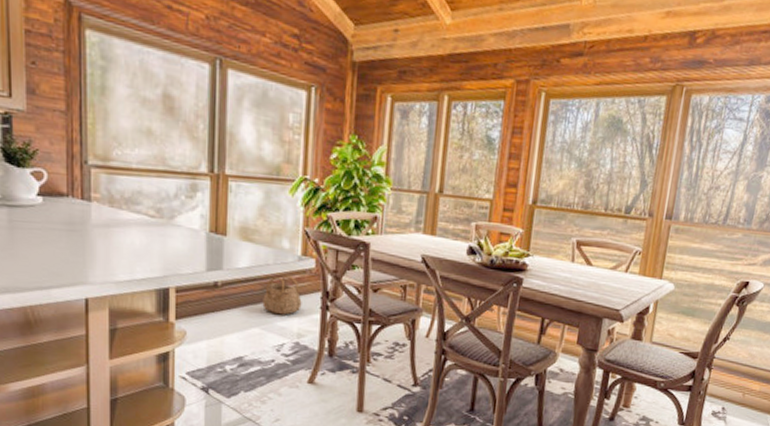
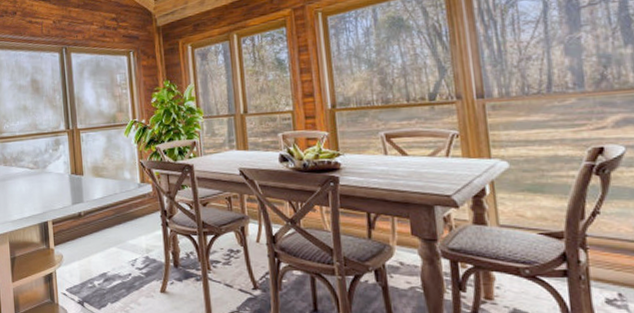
basket: present [262,275,302,315] -> none [115,200,147,234]

